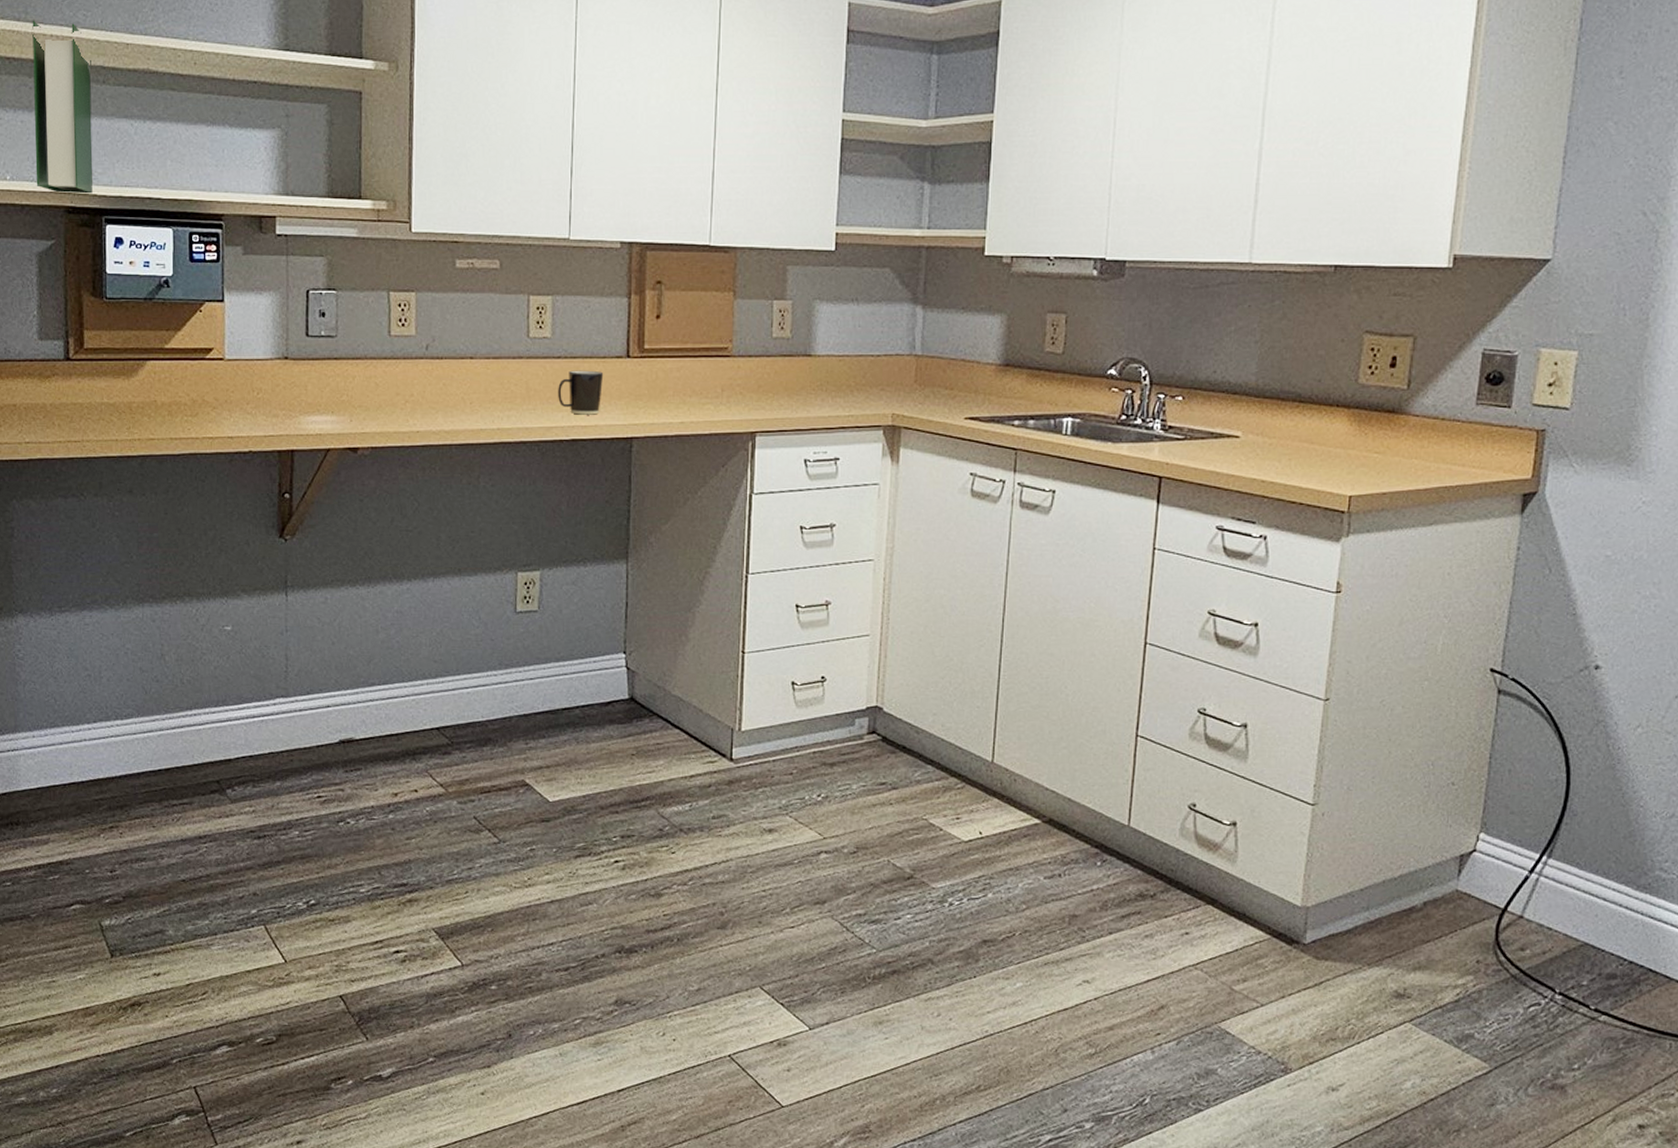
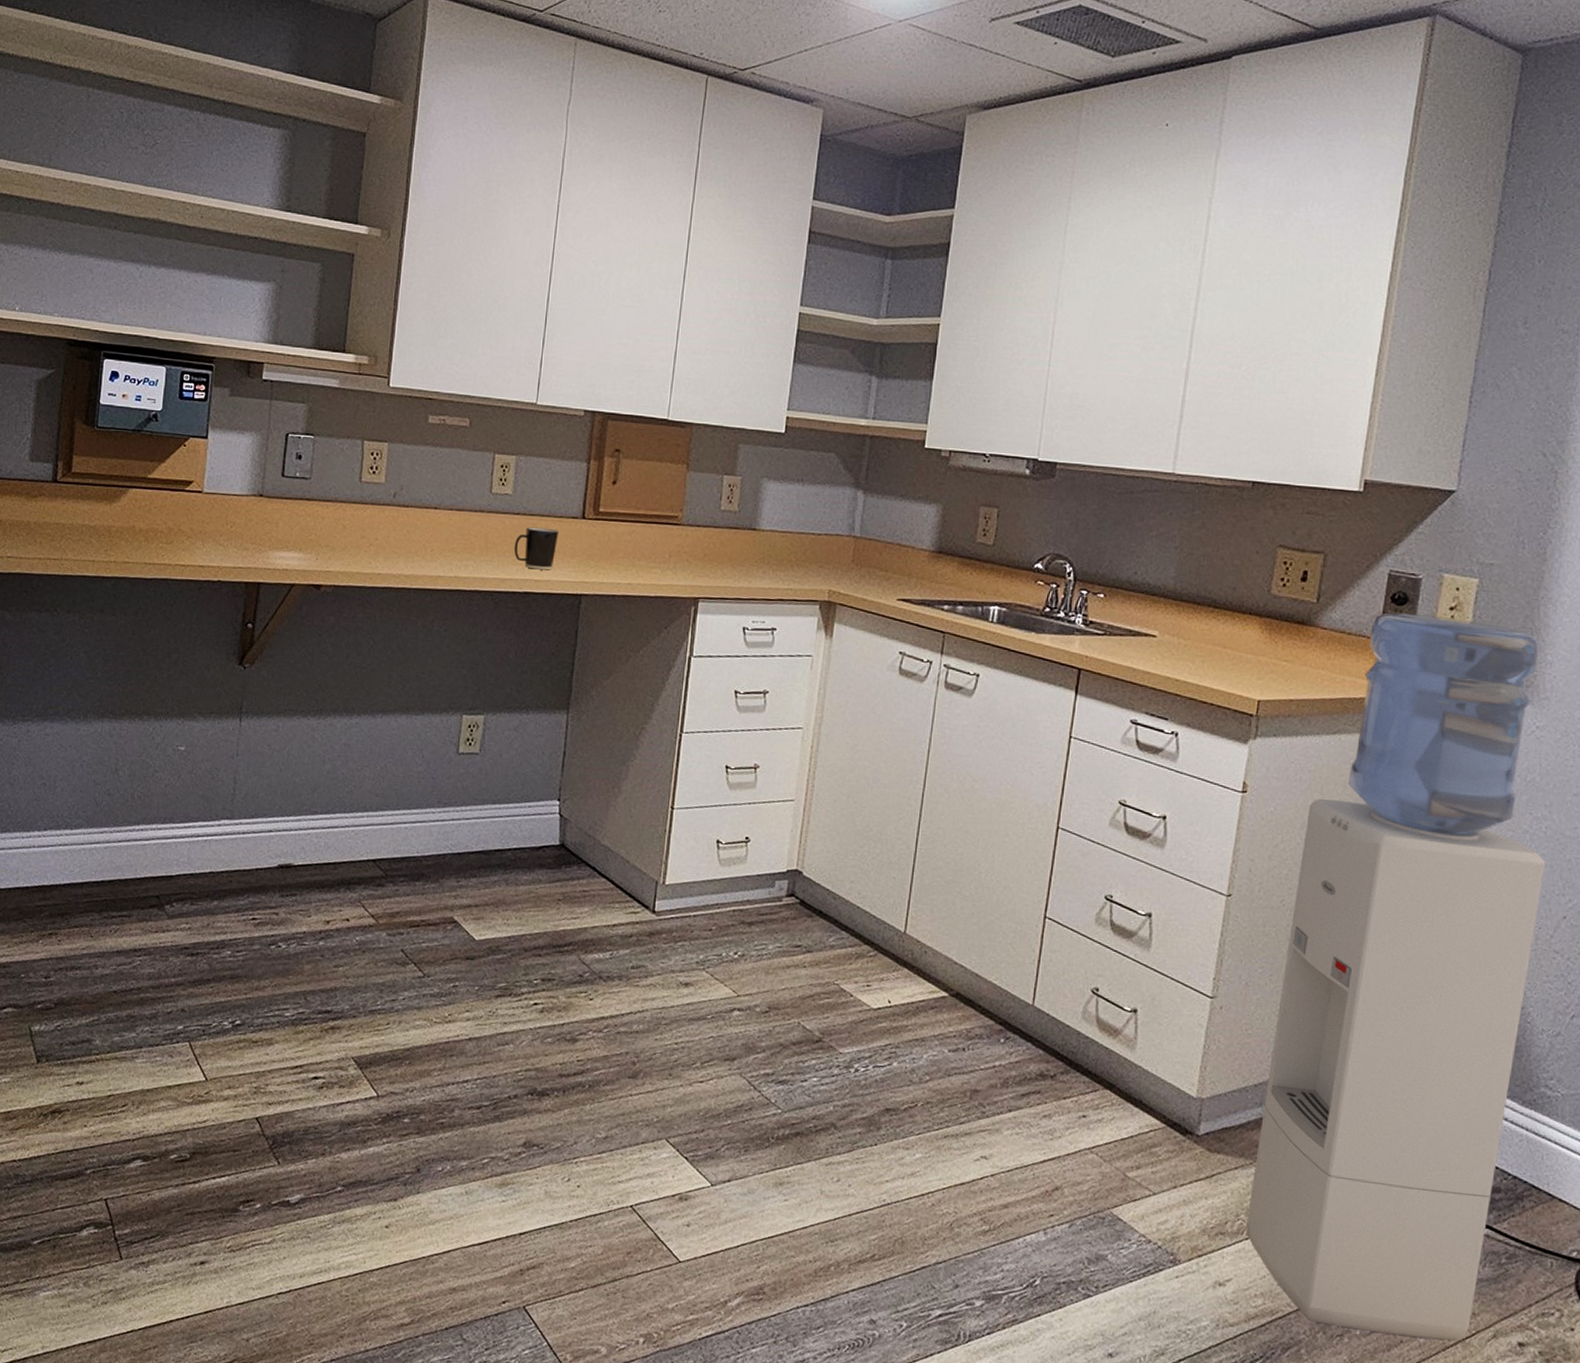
binder: present [32,20,93,194] -> none [42,166,104,329]
water cooler: none [1357,394,1656,1128] -> present [1246,612,1546,1341]

